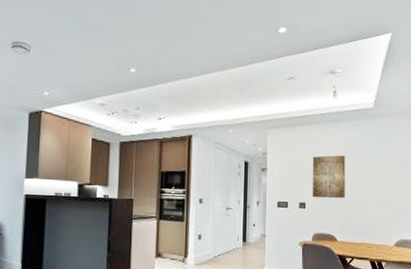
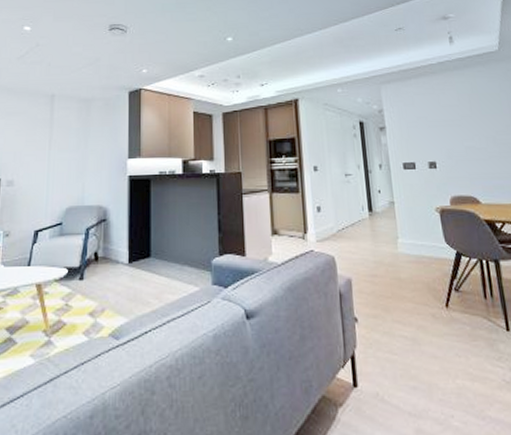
wall art: present [312,155,346,199] -> none [436,105,482,156]

